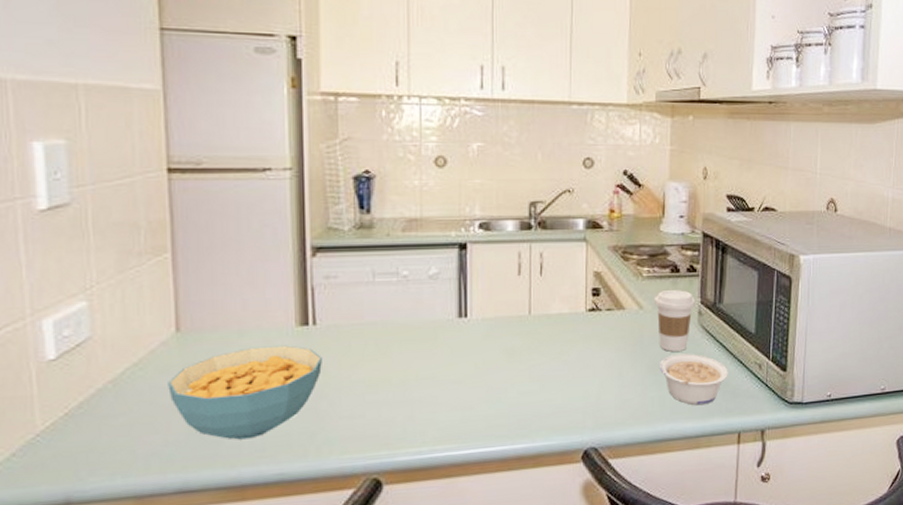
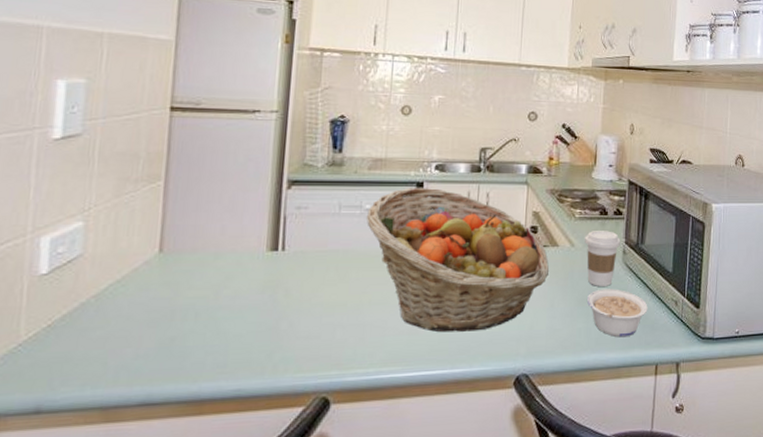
cereal bowl: present [168,345,322,440] -> none [145,268,287,356]
fruit basket: none [404,248,615,407] -> present [366,187,549,333]

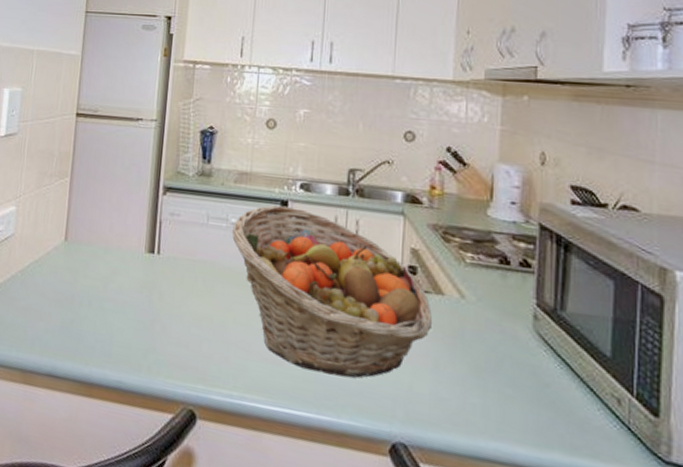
coffee cup: present [585,231,620,286] -> none [479,282,529,358]
legume: present [587,288,648,338] -> none [484,359,573,431]

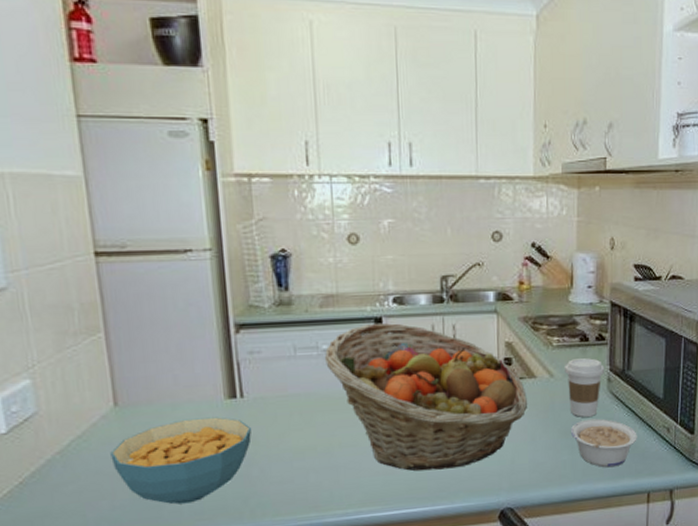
cereal bowl: none [53,263,161,344] -> present [110,417,252,504]
coffee cup: none [479,282,529,358] -> present [565,358,604,417]
legume: none [484,359,573,431] -> present [571,418,637,468]

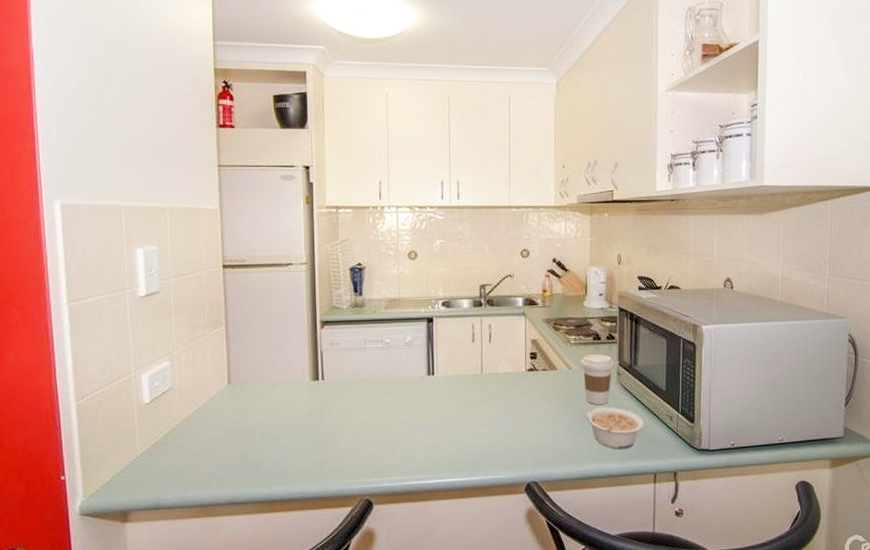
cereal bowl: present [110,417,252,504] -> none [222,395,329,466]
fruit basket: present [324,322,527,471] -> none [387,322,549,446]

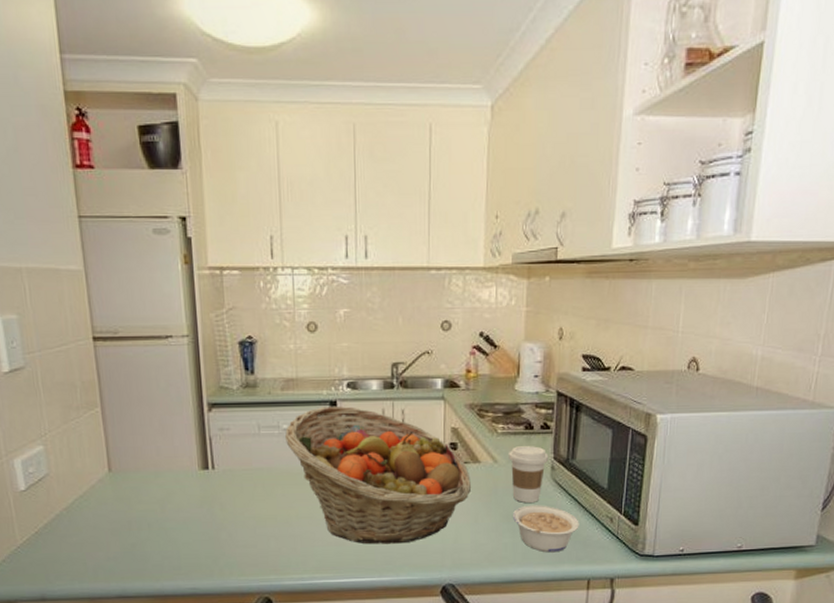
fruit basket: none [387,322,549,446] -> present [284,405,471,544]

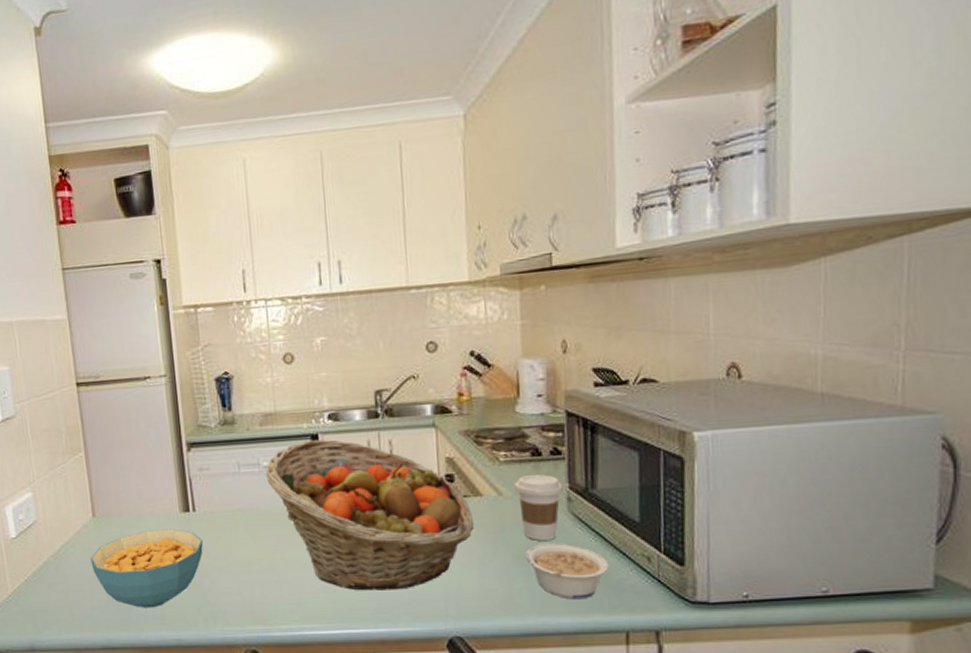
cereal bowl: none [106,485,221,560] -> present [90,529,203,608]

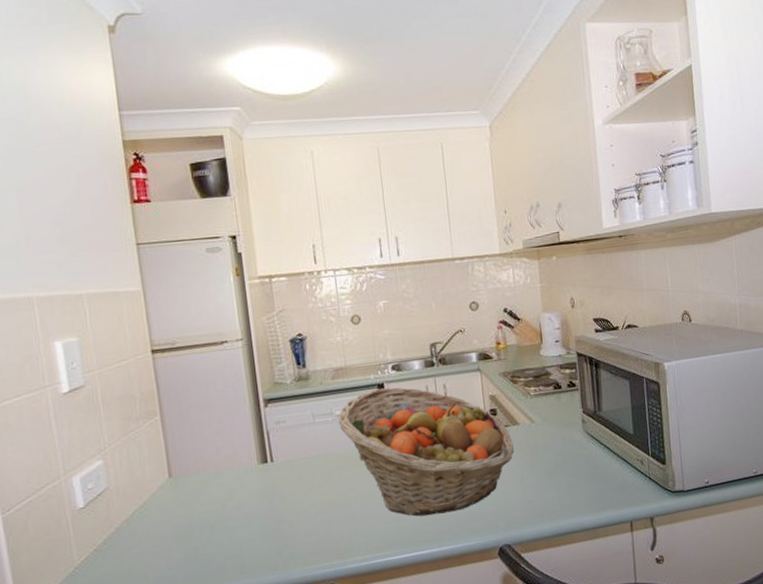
cereal bowl: present [90,529,203,608] -> none [167,480,282,560]
coffee cup: present [515,474,563,541] -> none [543,403,578,457]
legume: present [526,543,609,600] -> none [554,456,615,501]

